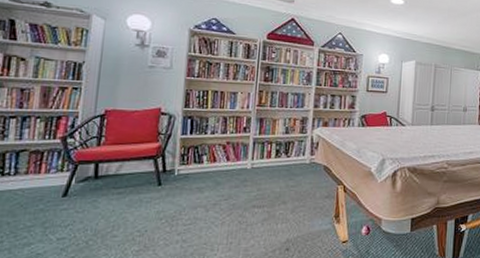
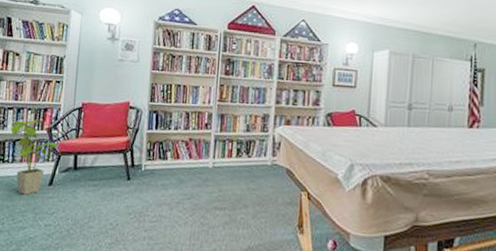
house plant: none [13,129,77,209] -> present [11,120,60,195]

